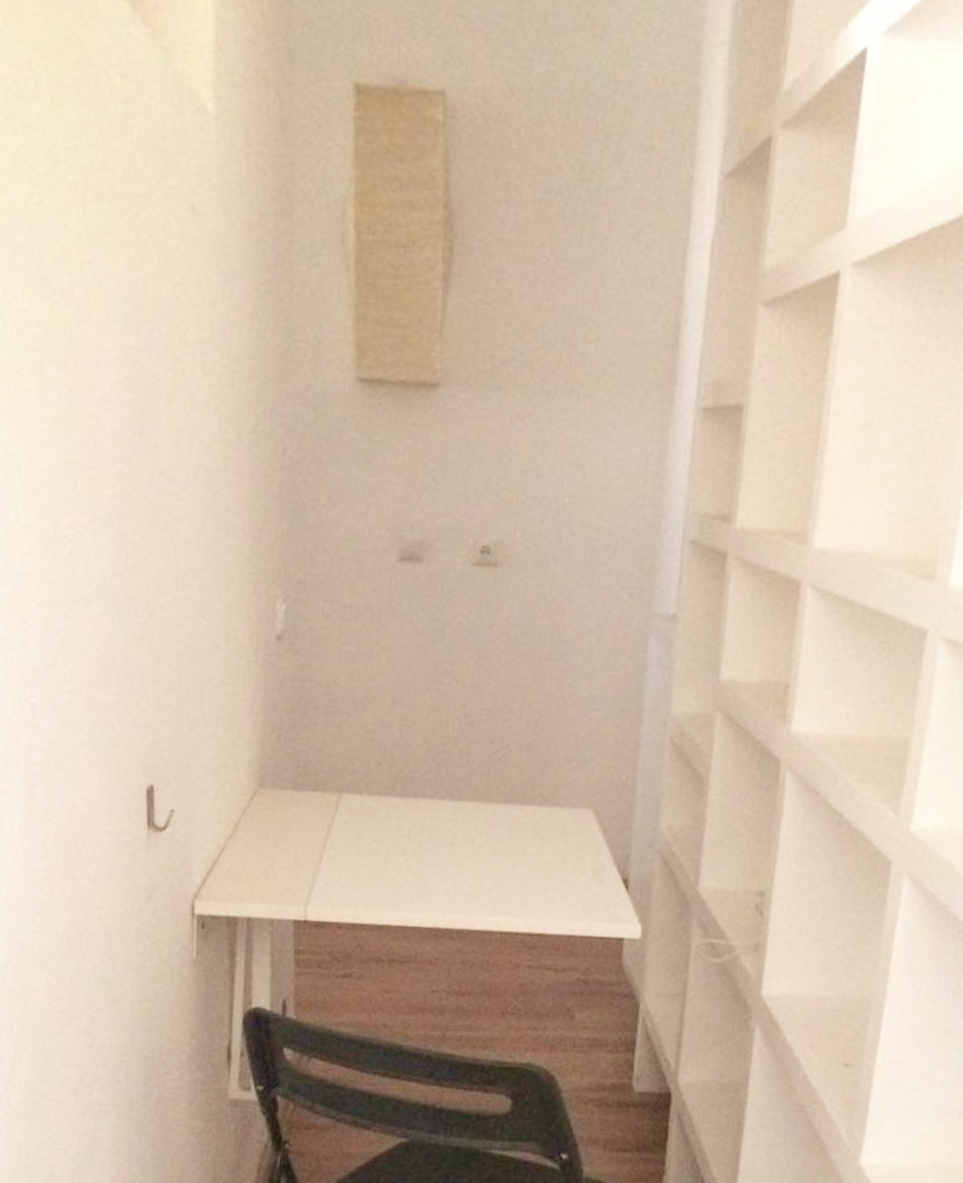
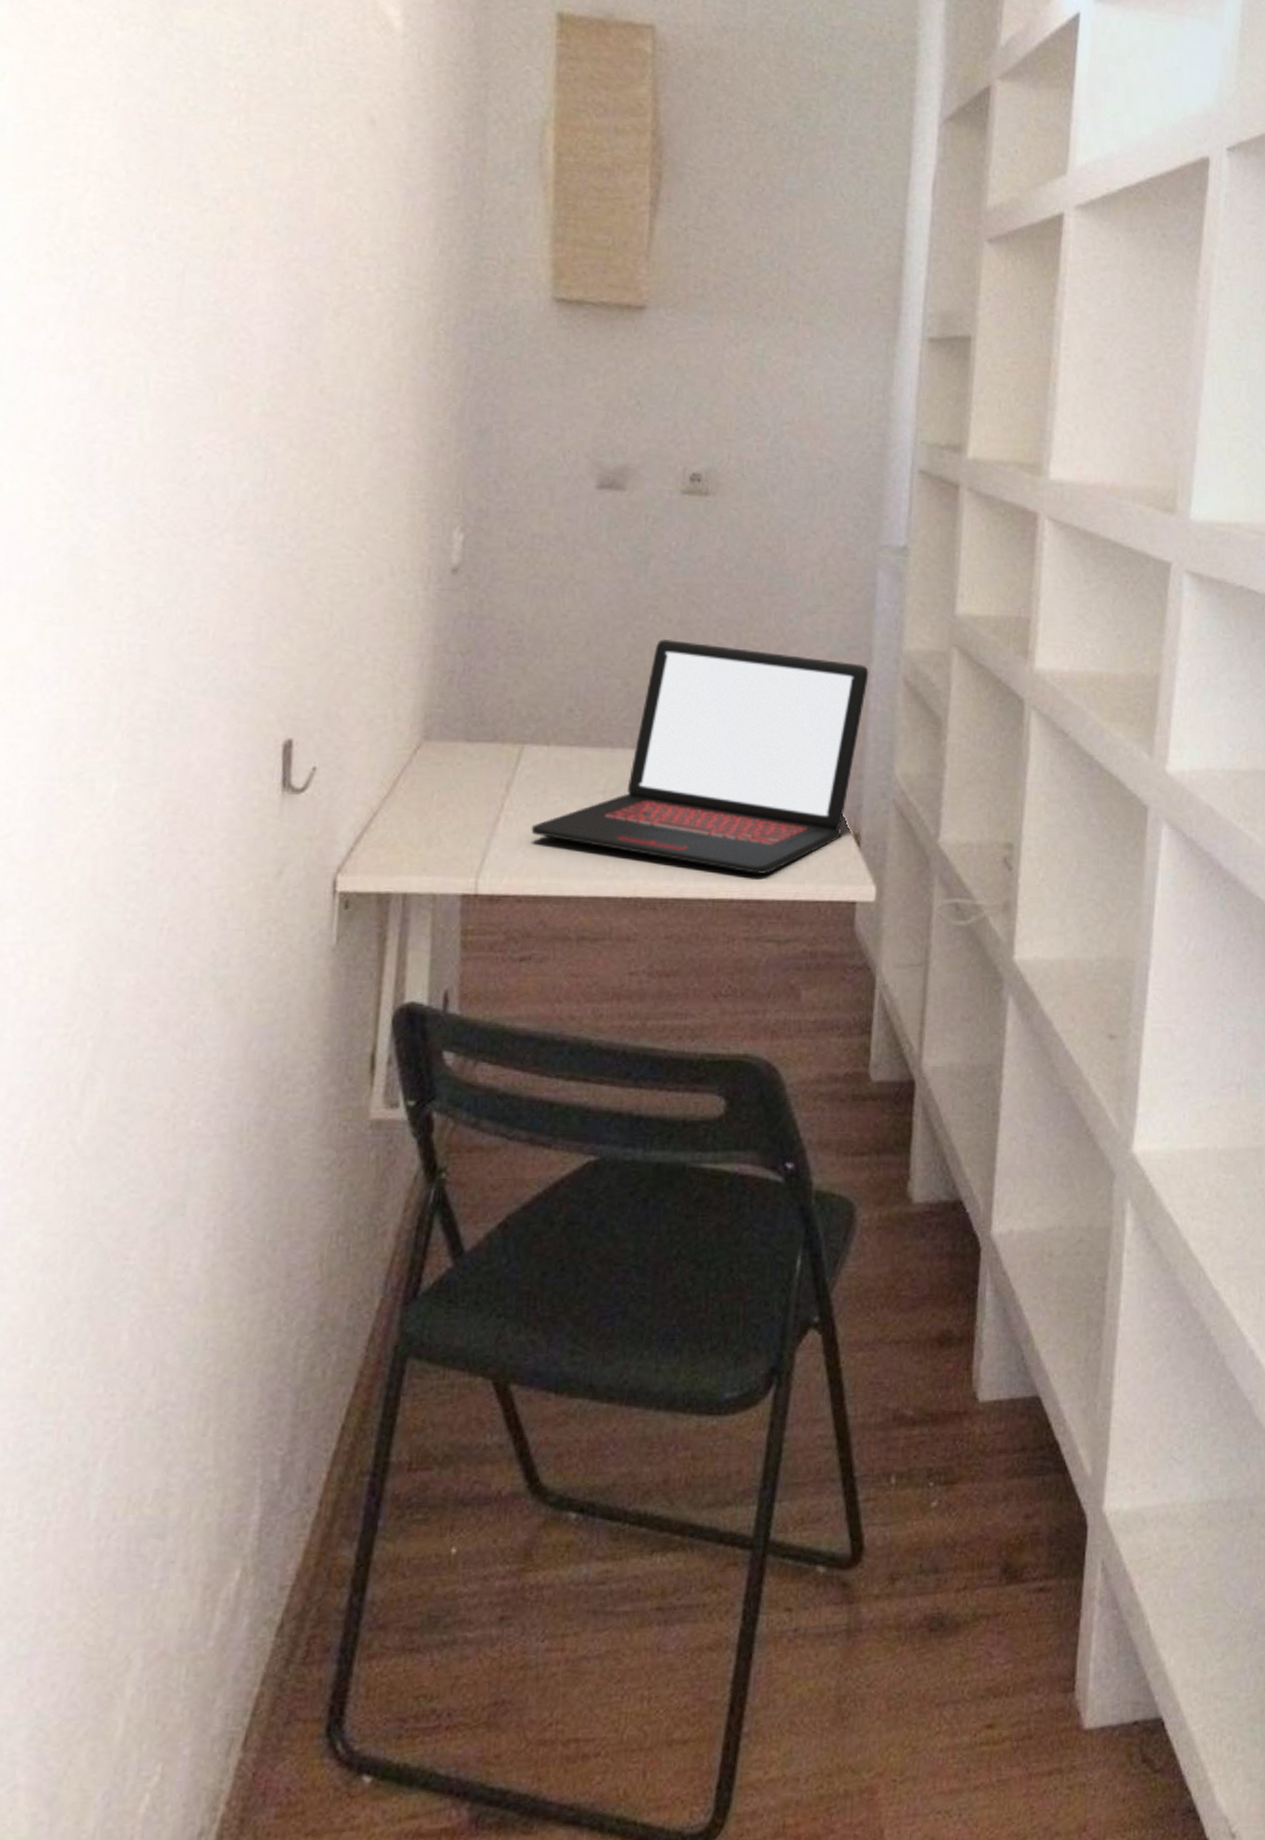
laptop: none [349,701,639,913] -> present [531,639,869,875]

